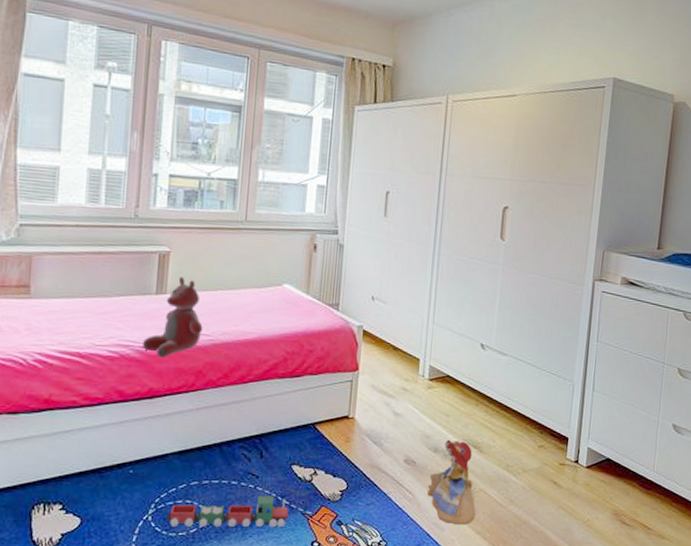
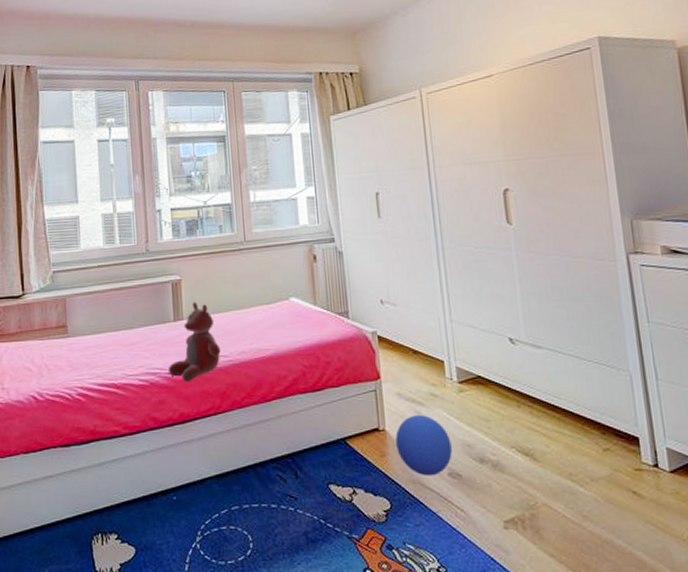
toy train: present [166,495,289,528] -> none [213,518,335,556]
ball: none [362,406,412,462] -> present [395,415,452,476]
doll: present [427,439,476,525] -> none [480,447,544,547]

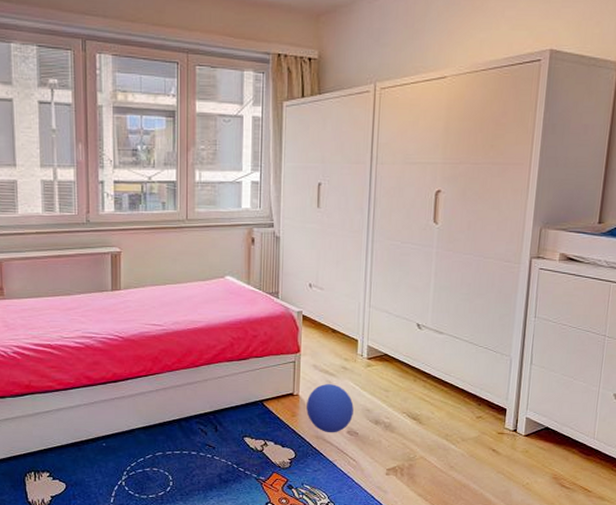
teddy bear: present [169,302,221,382] -> none [104,274,156,347]

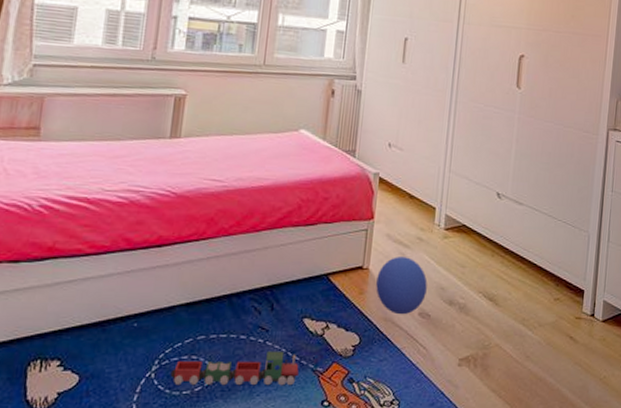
toy train: none [137,463,244,491] -> present [170,350,299,386]

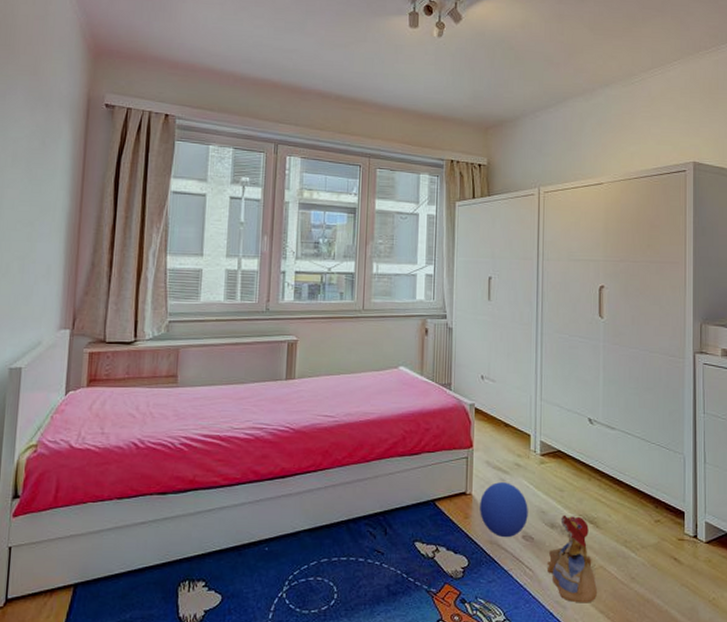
toy train: present [170,350,299,386] -> none [299,572,414,606]
doll: none [441,291,491,382] -> present [546,514,597,603]

